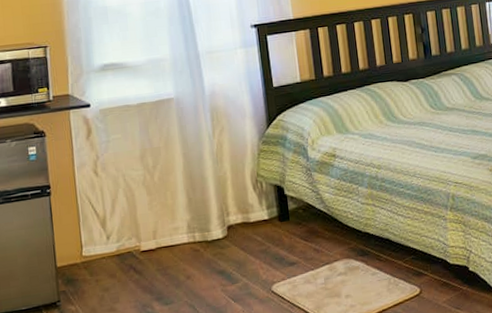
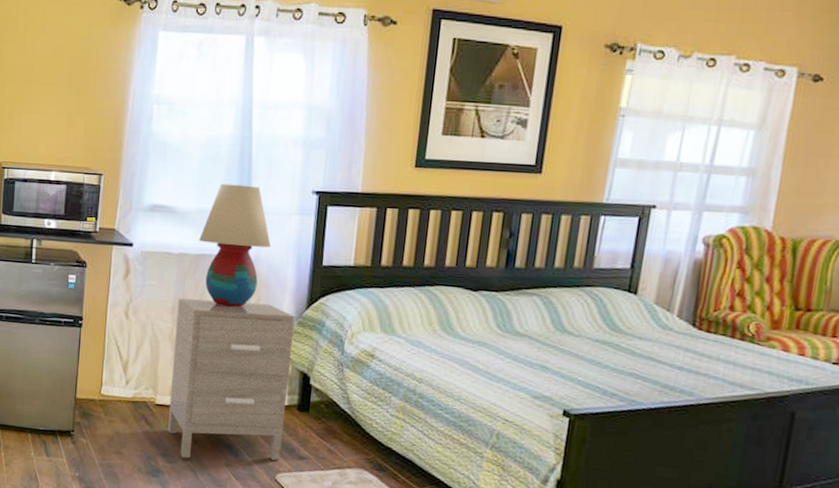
nightstand: none [145,131,272,296] -> present [168,298,295,461]
table lamp: none [155,30,223,143] -> present [199,183,271,307]

